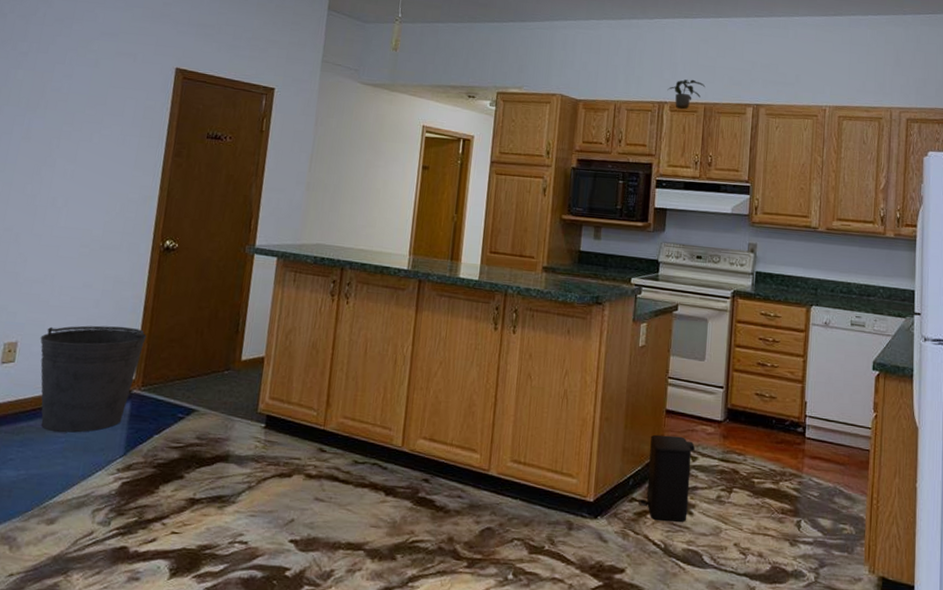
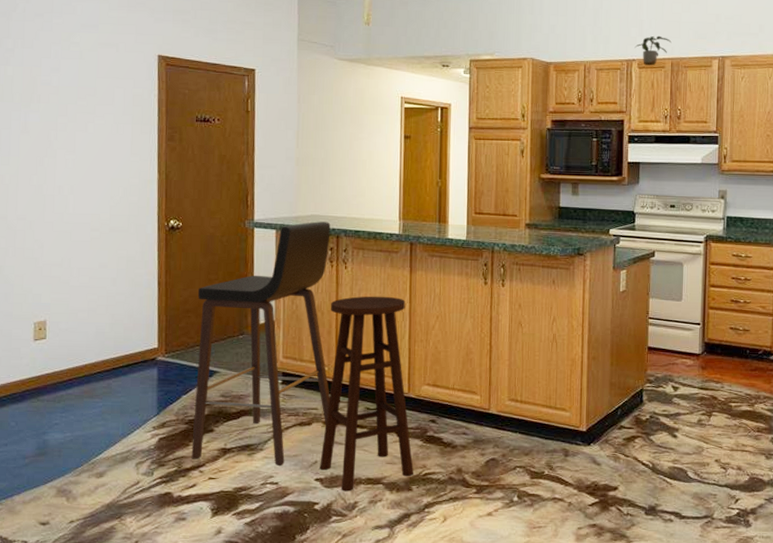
bucket: present [40,325,147,433] -> none [66,301,164,398]
bar stool: none [154,251,336,522] -> present [191,221,331,466]
bar stool: none [296,335,408,557] -> present [320,296,413,492]
pedal bin: present [637,434,695,522] -> none [626,369,676,445]

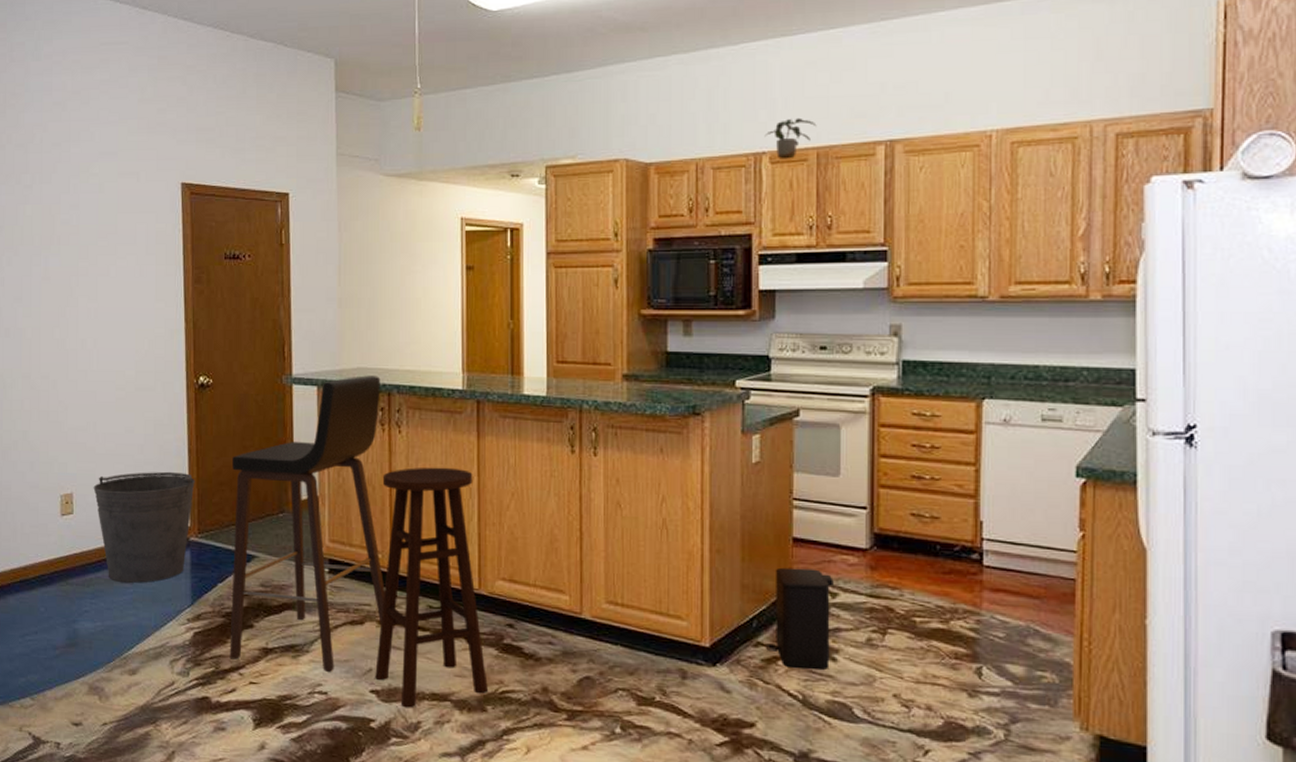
bucket: none [66,301,164,398] -> present [93,471,195,583]
pedal bin: none [626,369,676,445] -> present [765,567,834,670]

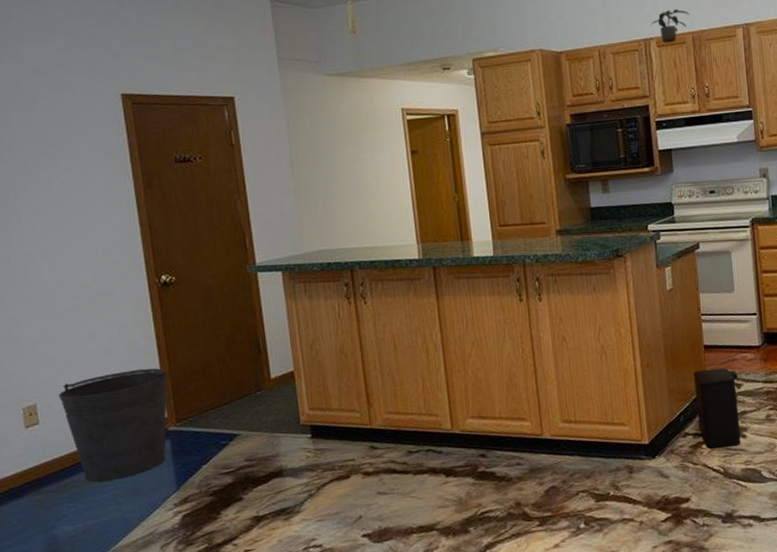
bar stool: present [229,375,385,672] -> none [204,255,368,533]
bar stool: present [375,467,488,708] -> none [353,328,469,544]

